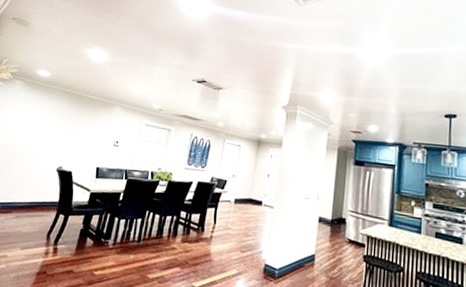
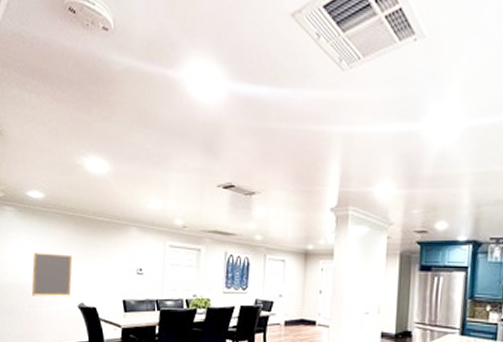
home mirror: none [18,120,62,159] -> present [31,253,73,297]

